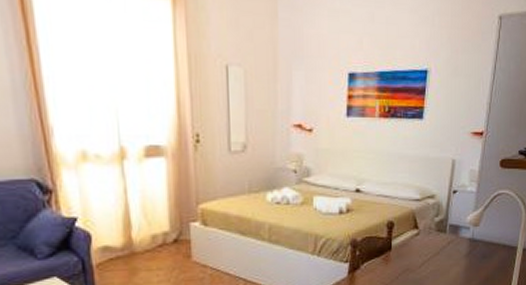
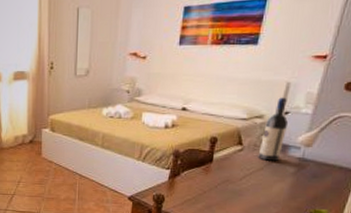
wine bottle: none [433,175,458,244] -> present [258,97,289,161]

